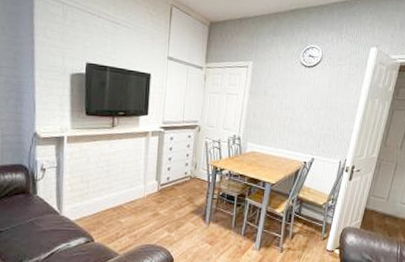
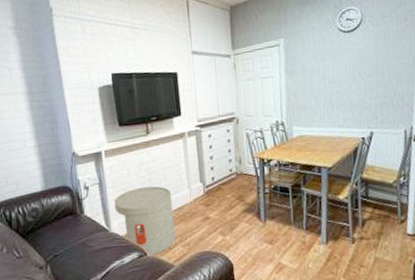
side table: none [68,176,127,243] -> present [114,186,176,256]

